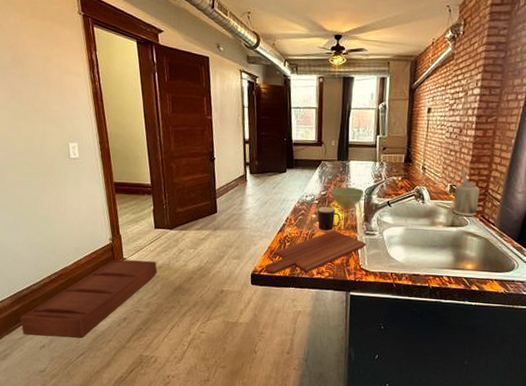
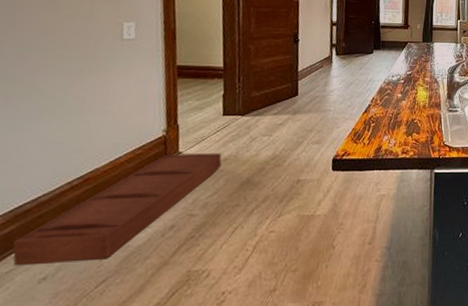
cutting board: present [264,230,366,275] -> none [347,108,449,158]
mug: present [316,207,341,233] -> none [402,86,425,111]
bowl: present [330,187,364,210] -> none [416,67,447,88]

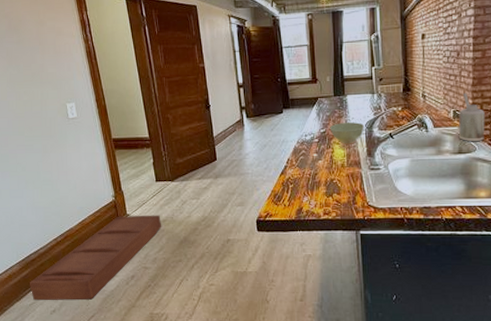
bowl: none [416,67,447,88] -> present [330,122,364,146]

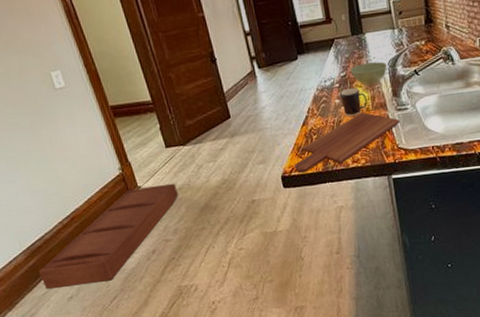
cutting board: none [269,168,371,219] -> present [294,112,400,174]
mug: none [317,145,343,171] -> present [339,88,367,117]

